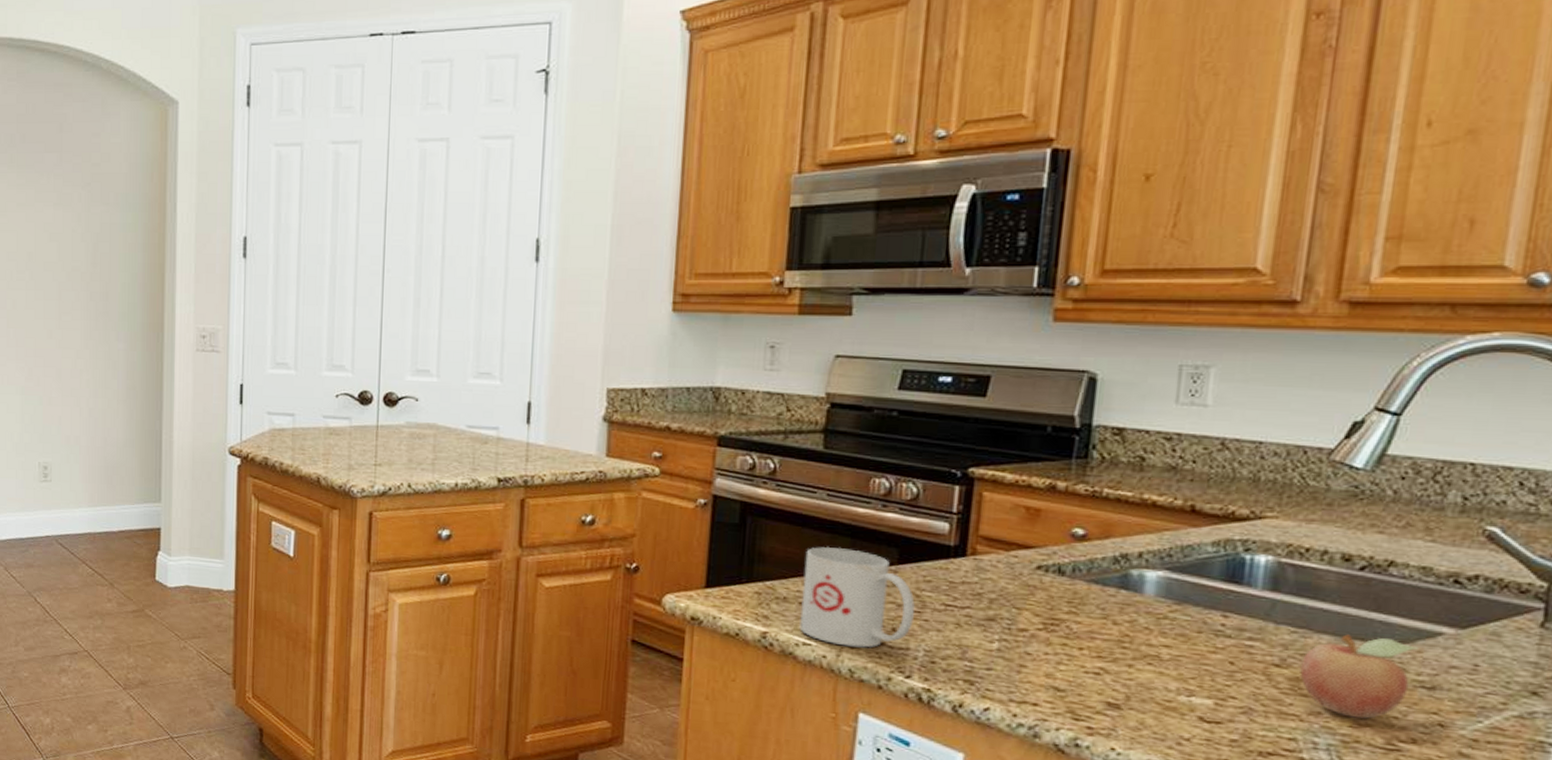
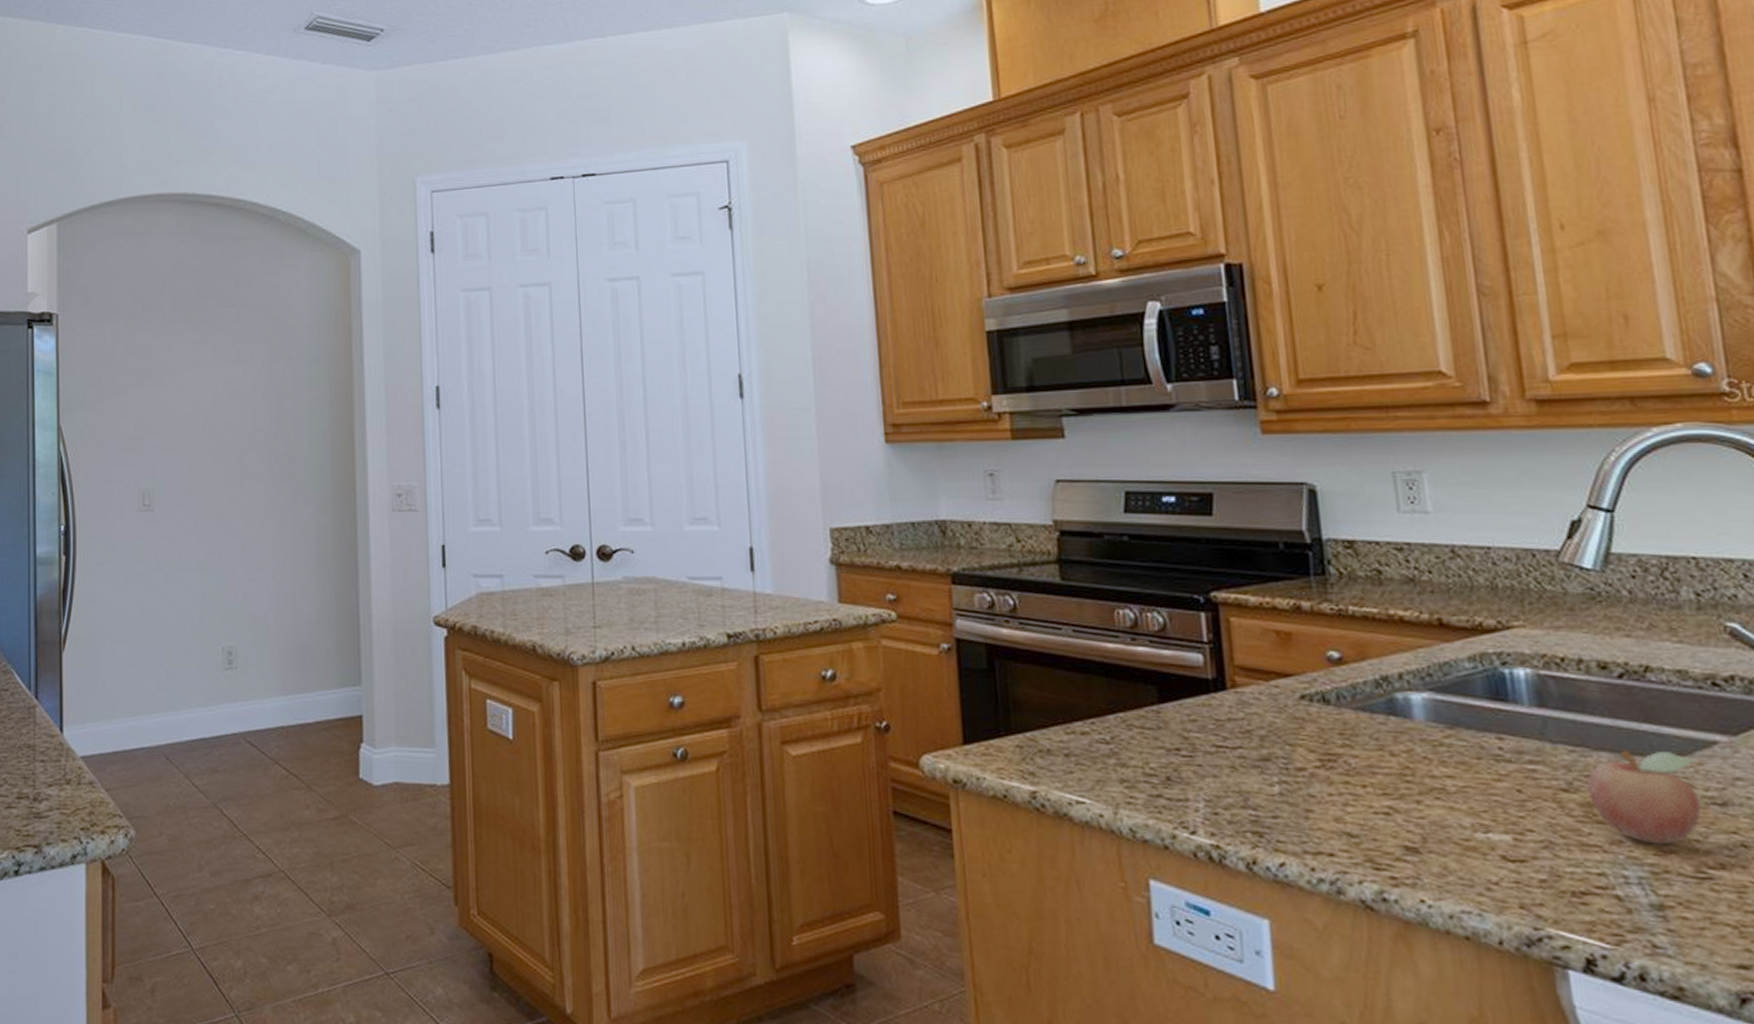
mug: present [799,546,915,648] -> none [1061,688,1187,802]

